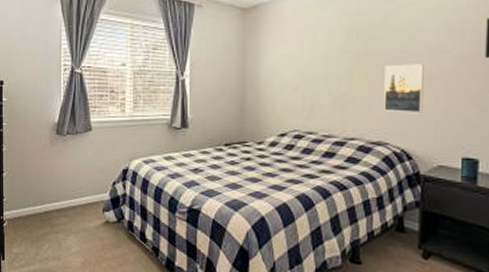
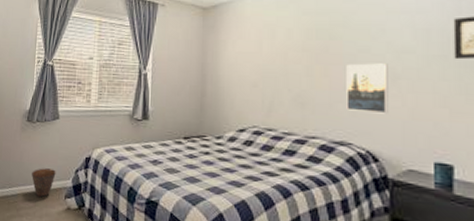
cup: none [65,182,92,212] -> present [32,168,56,197]

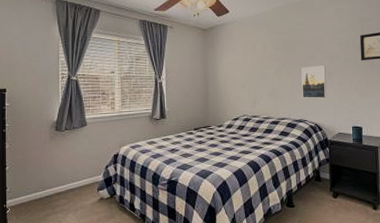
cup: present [32,168,56,197] -> none [64,168,88,193]

